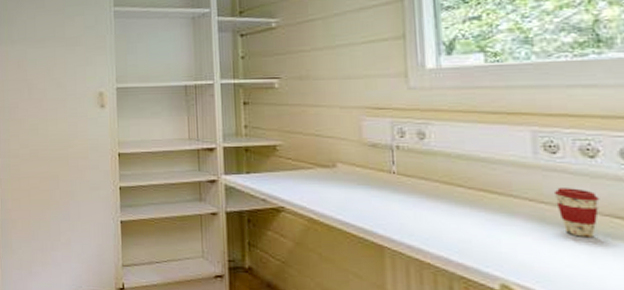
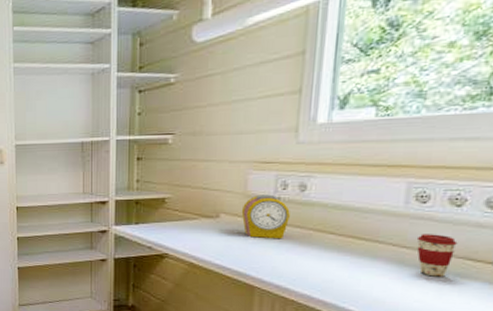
alarm clock: none [359,142,412,192] -> present [241,194,290,239]

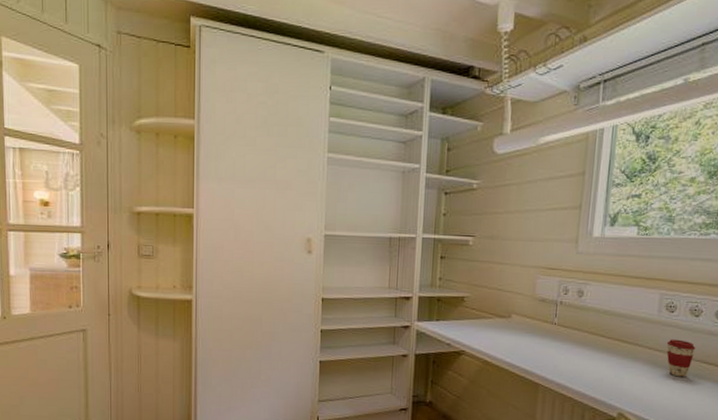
alarm clock: present [241,194,290,239] -> none [529,298,570,340]

